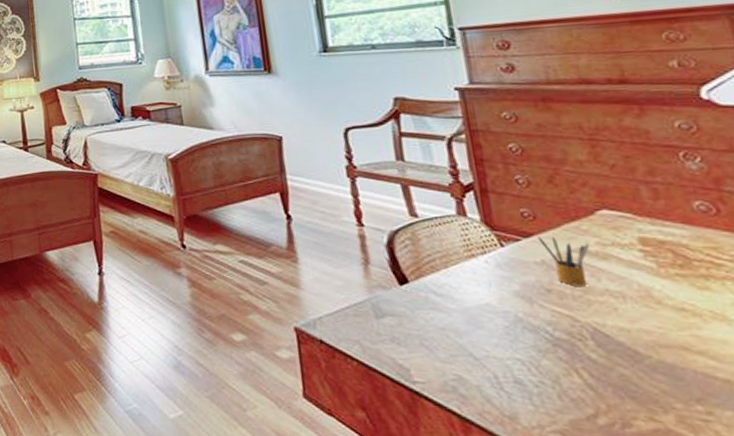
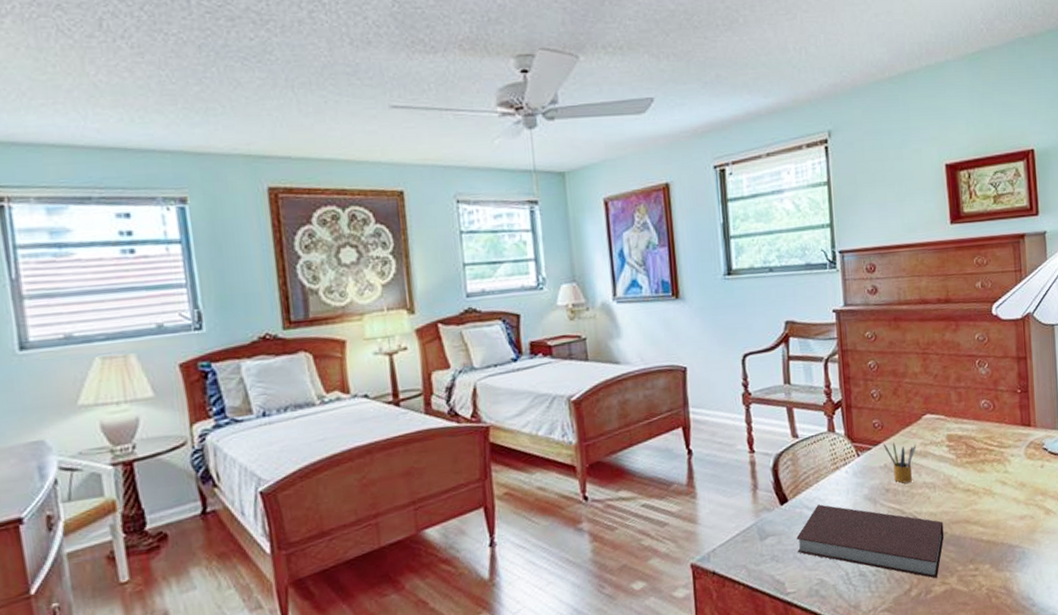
notebook: none [422,292,647,410] -> present [796,504,944,579]

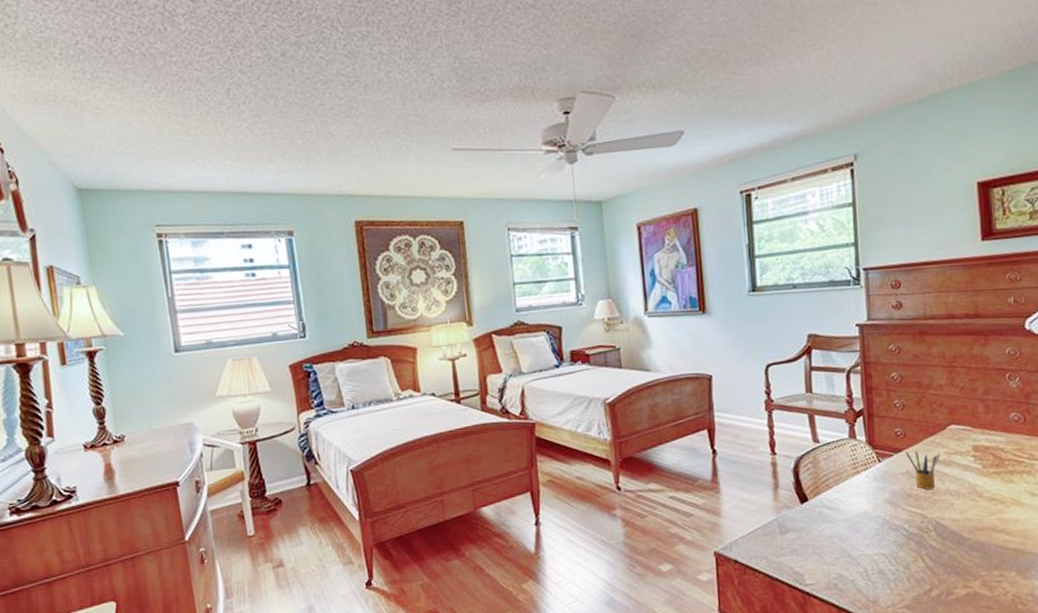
notebook: present [796,504,944,579] -> none [816,505,968,581]

